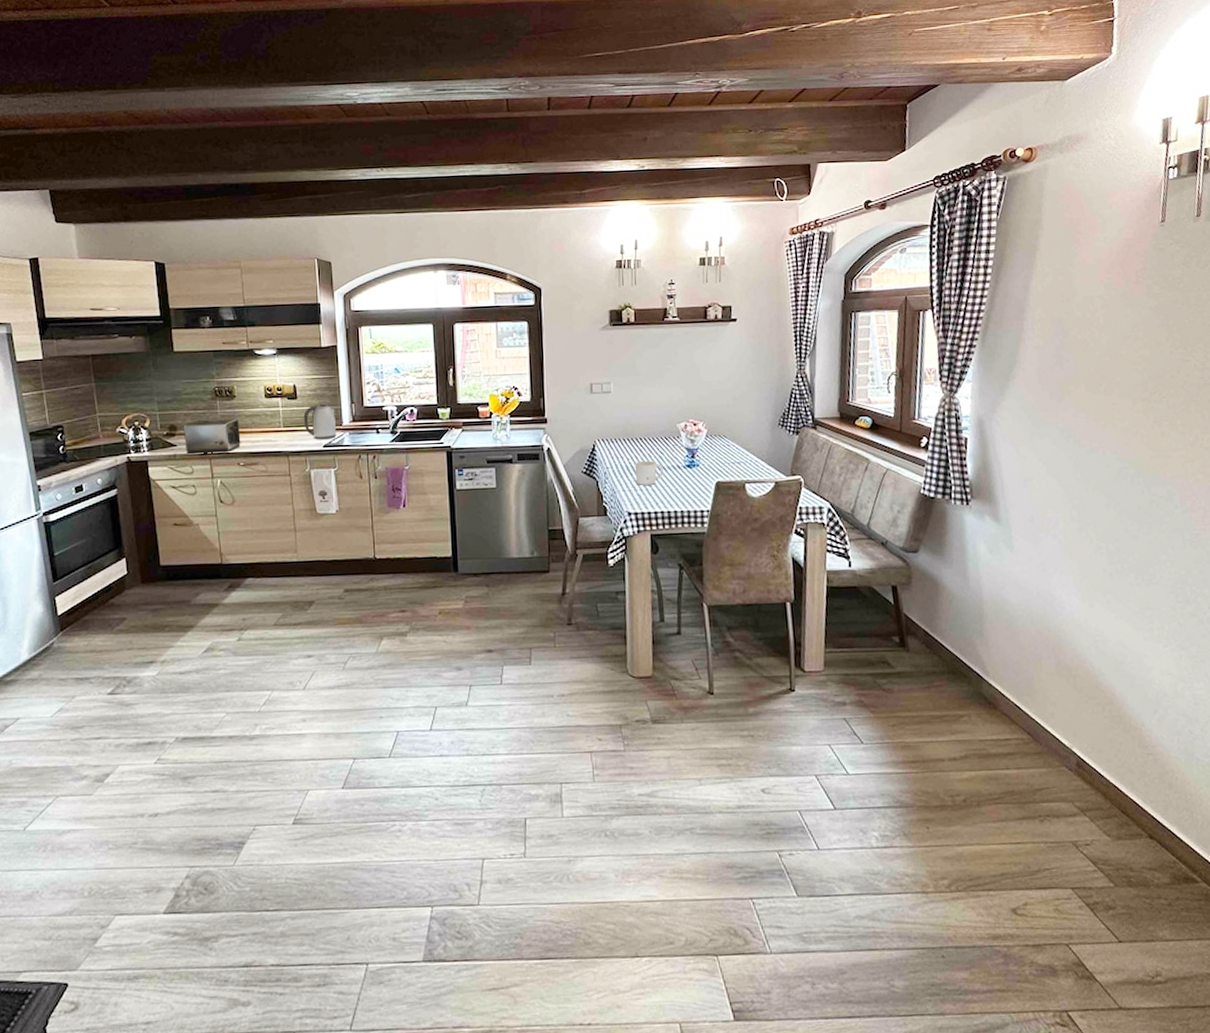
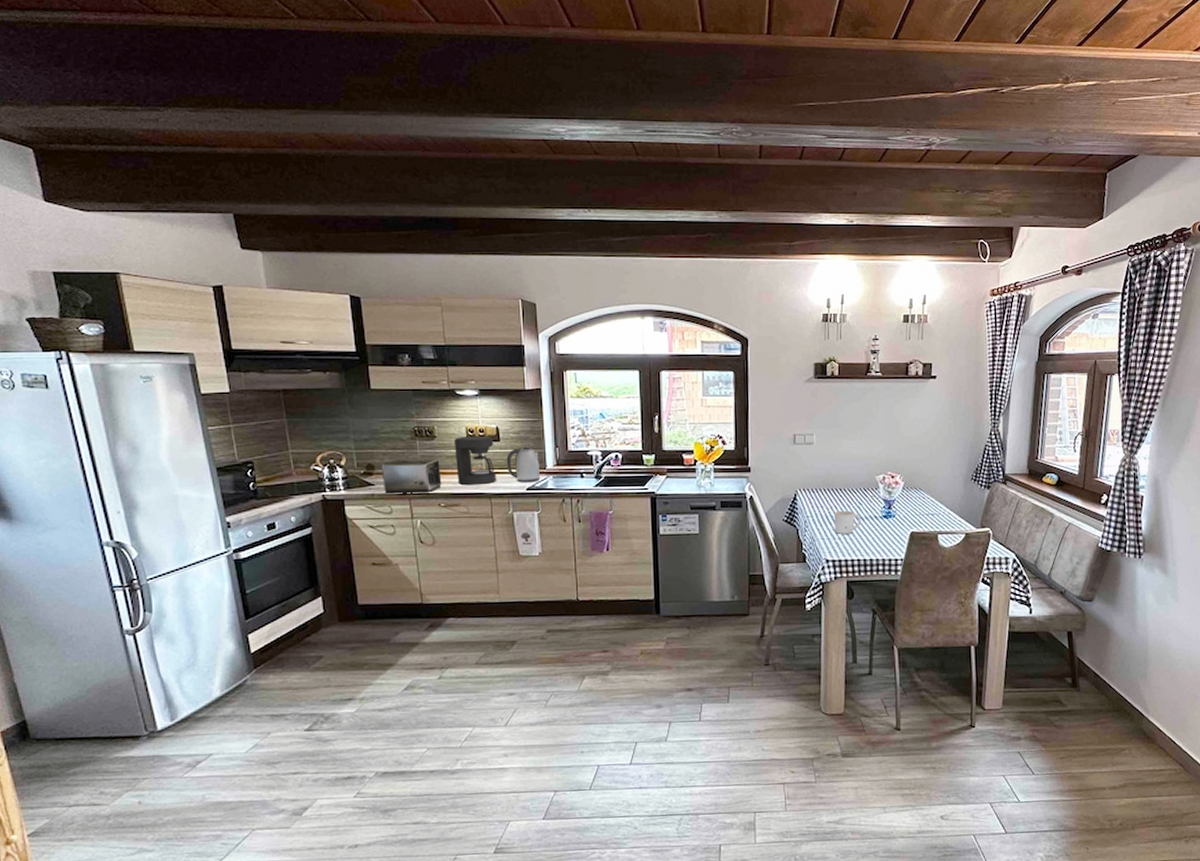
coffee maker: none [253,394,293,444] -> present [454,435,496,486]

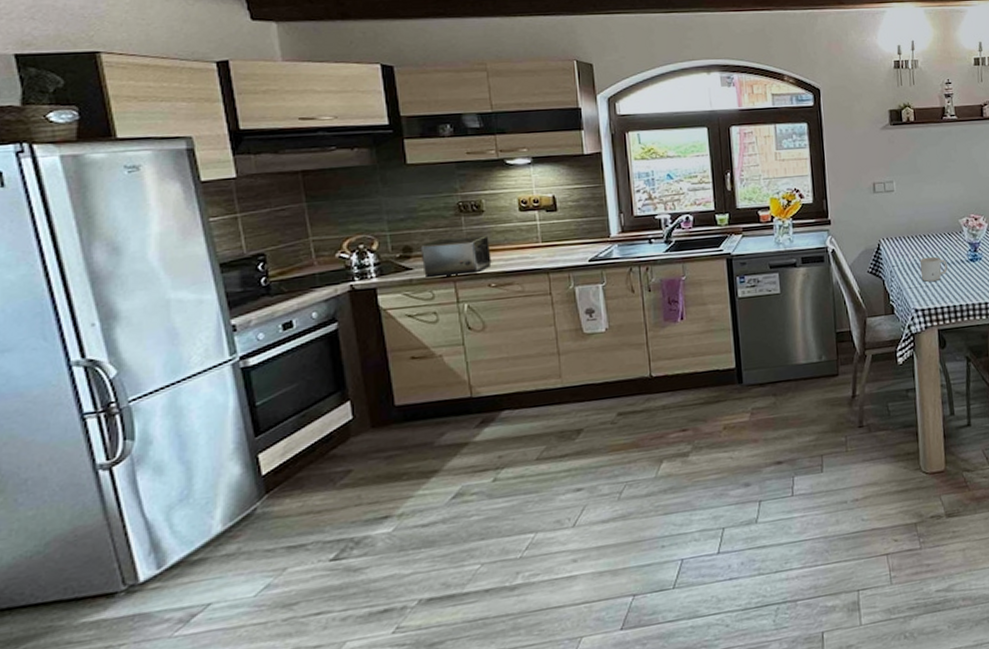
coffee maker: present [454,435,496,486] -> none [505,206,554,262]
kettle: present [506,447,541,483] -> none [565,215,604,255]

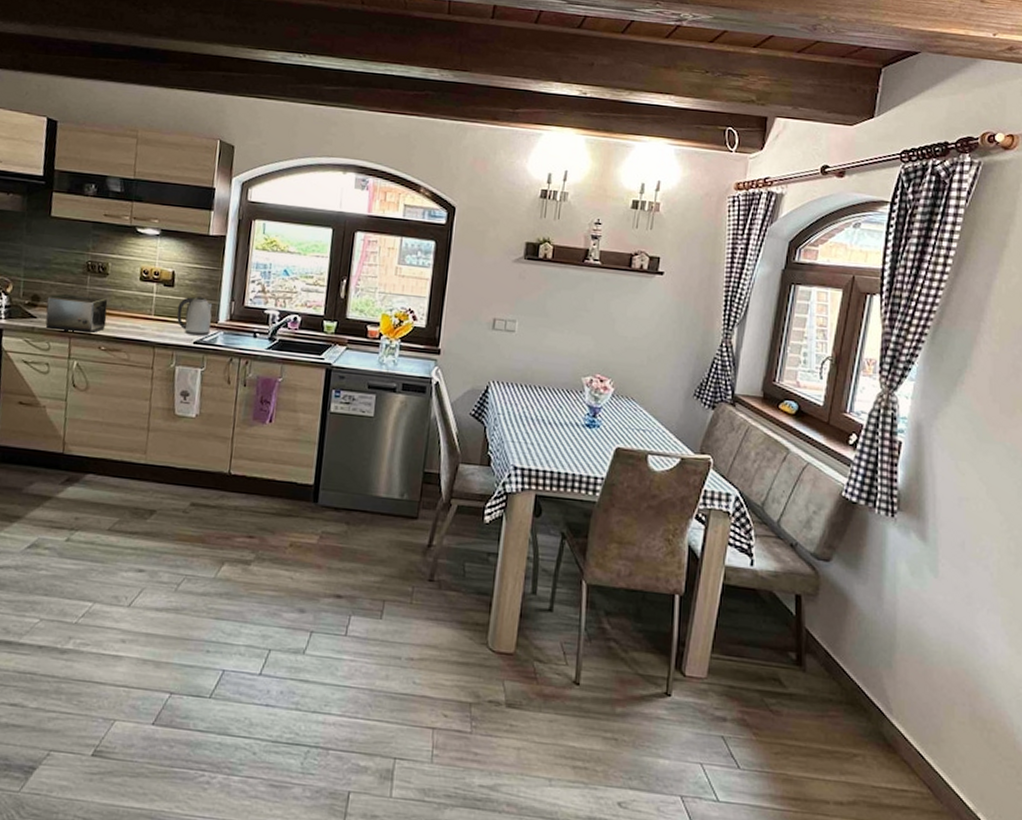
kettle: none [565,215,604,255] -> present [176,296,213,337]
mug: present [919,256,948,282] -> none [527,411,560,441]

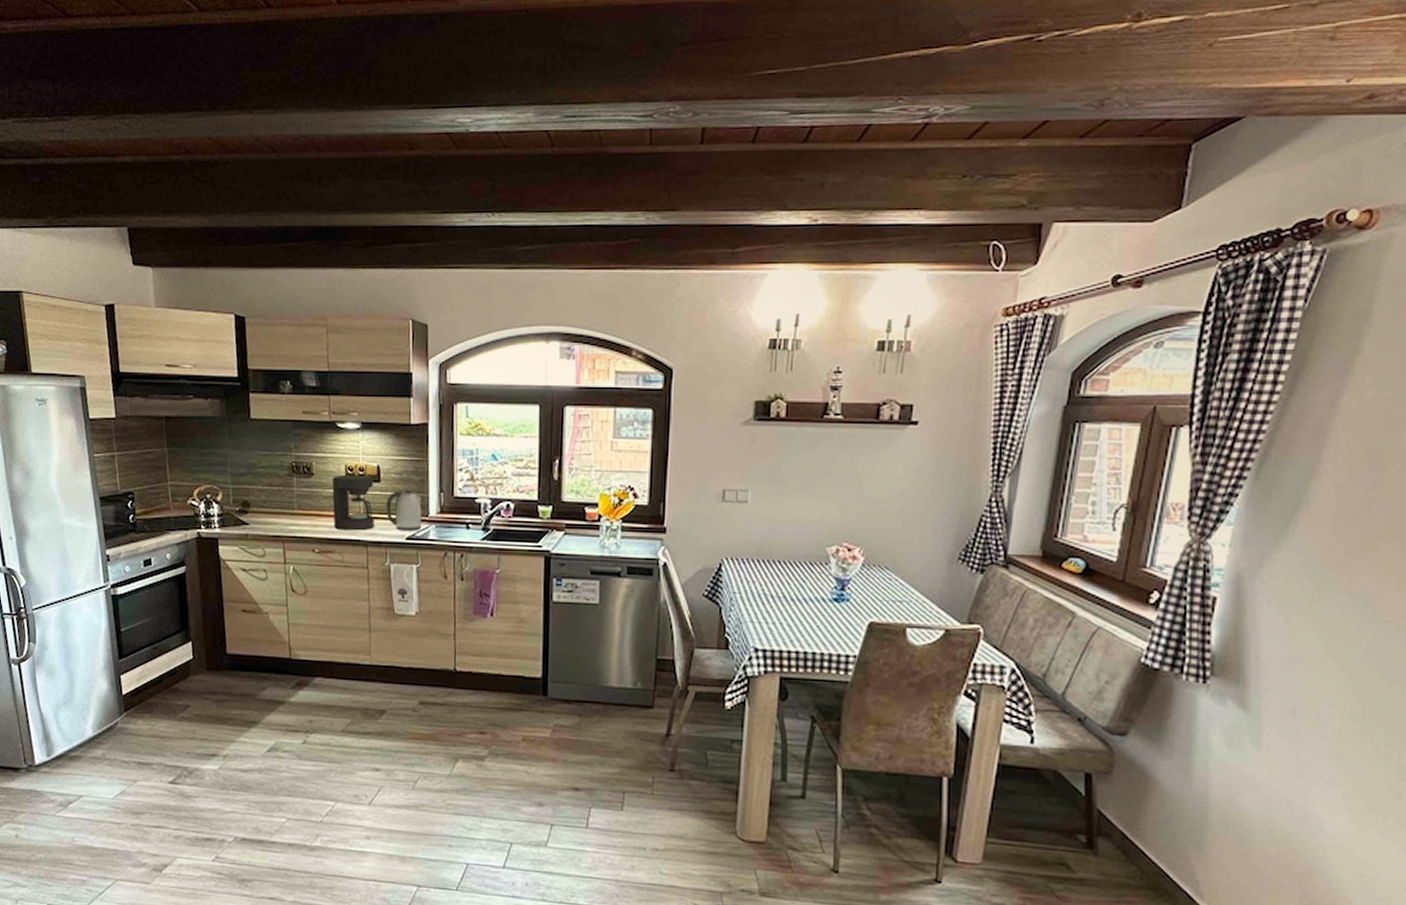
toaster: present [45,293,108,334] -> none [256,497,317,537]
coffee maker: none [123,277,167,333] -> present [332,474,374,531]

